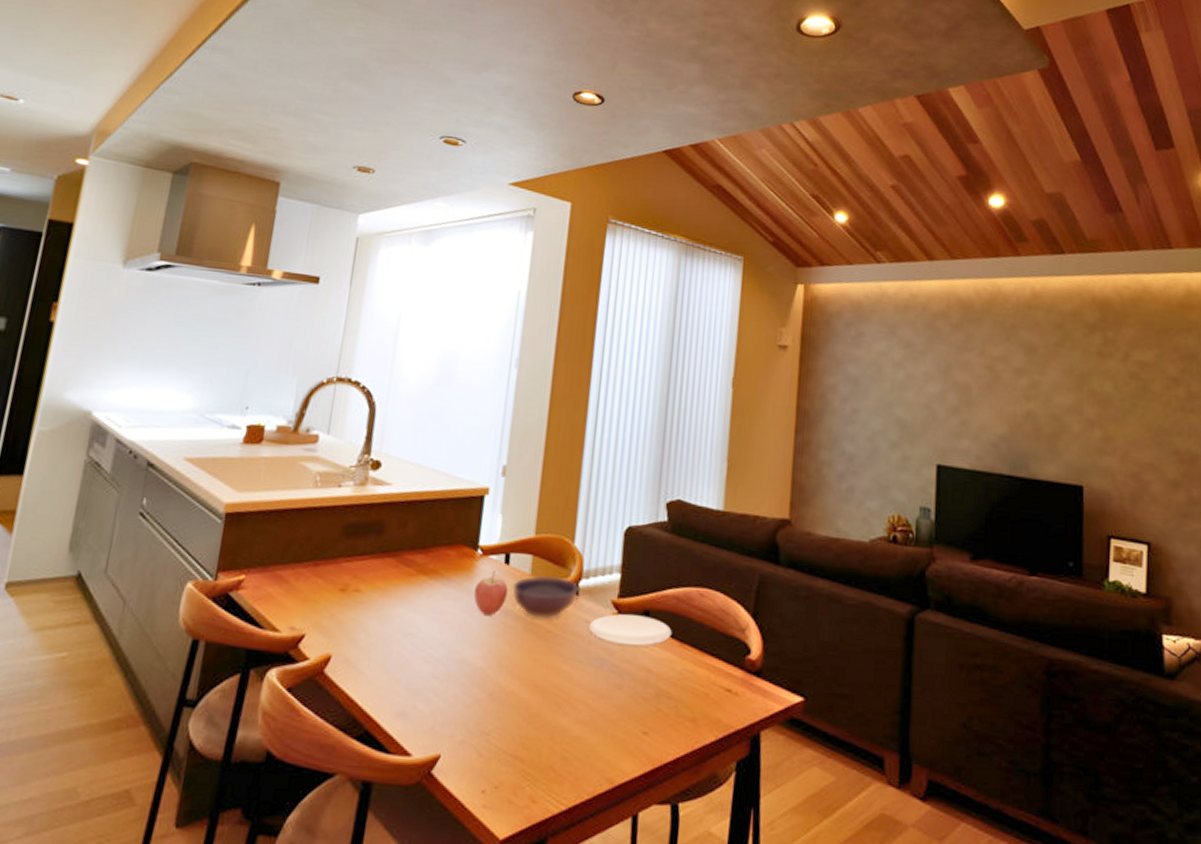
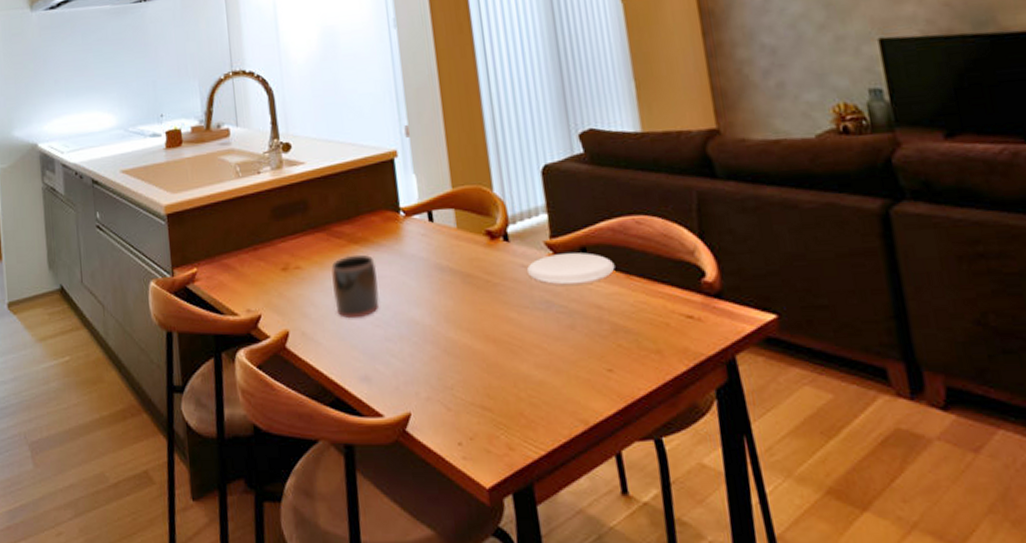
mug: none [388,585,441,651] -> present [331,254,379,319]
fruit: present [473,571,508,615] -> none [405,230,439,274]
bowl: present [512,575,579,618] -> none [441,226,508,270]

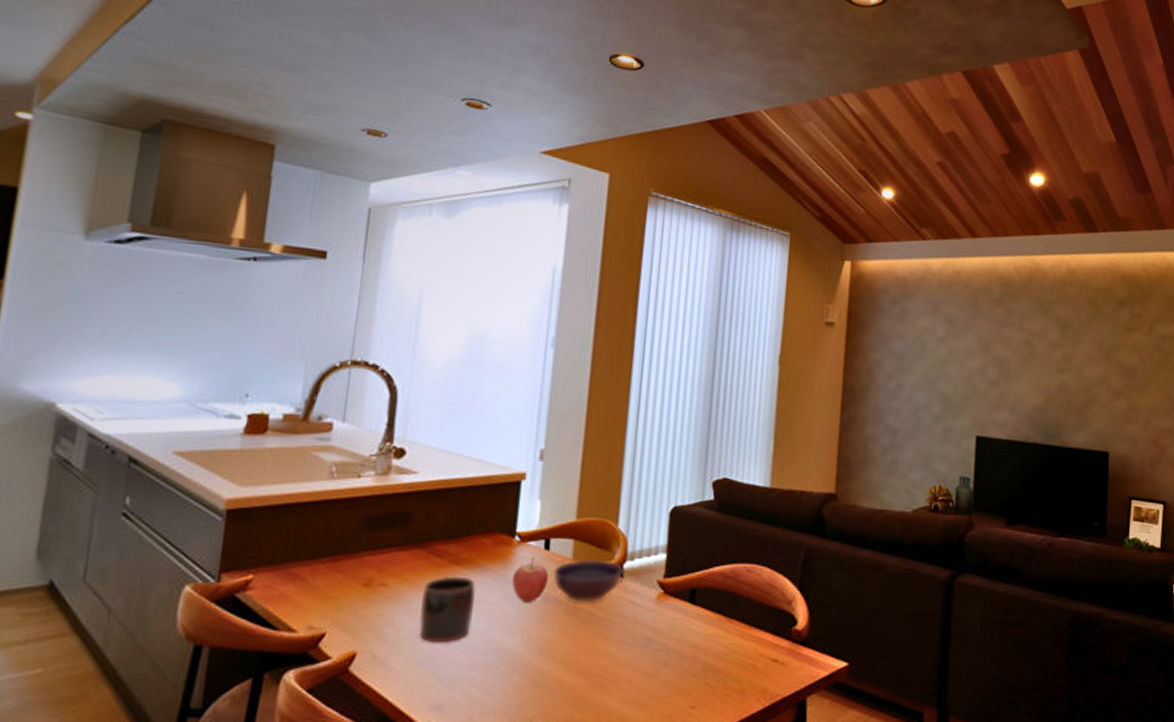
fruit: none [405,230,439,274] -> present [511,557,549,602]
bowl: none [441,226,508,270] -> present [553,560,623,602]
plate: present [526,252,615,287] -> none [634,593,719,625]

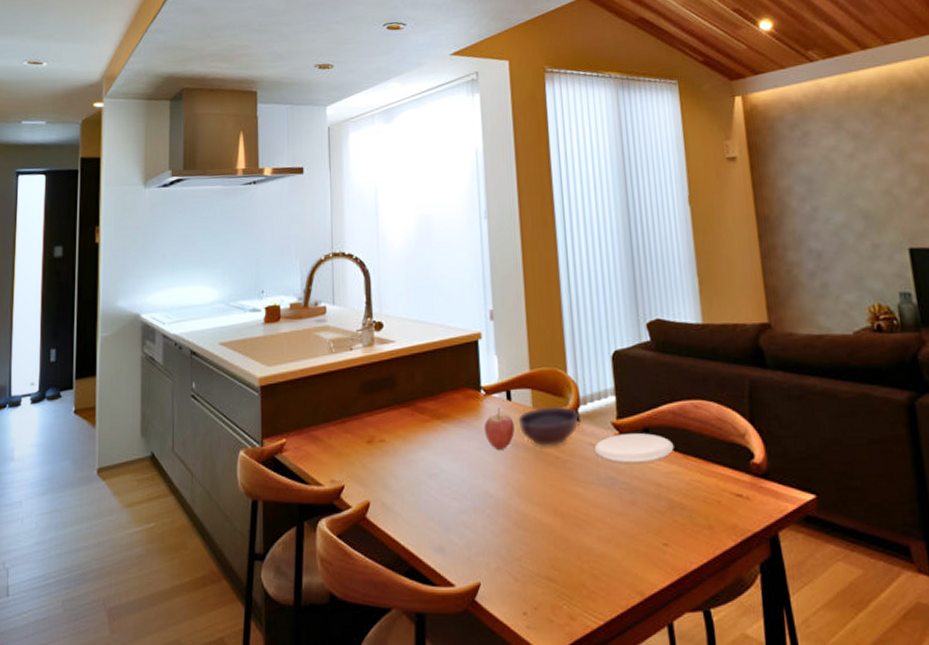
mug: present [418,576,477,644] -> none [414,429,457,491]
plate: none [634,593,719,625] -> present [594,433,674,465]

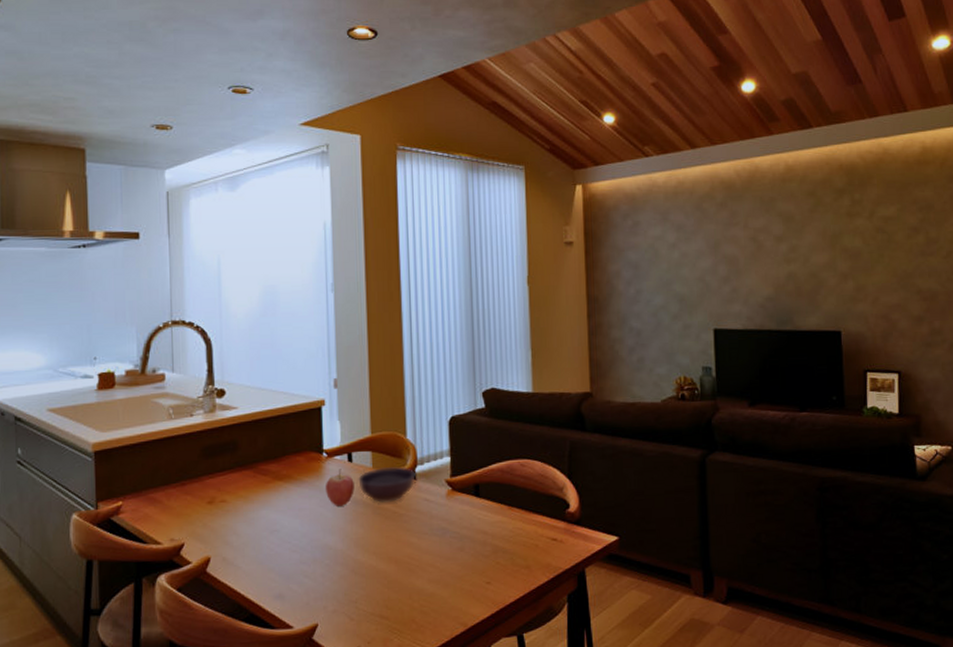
plate: present [594,433,674,465] -> none [428,489,501,517]

